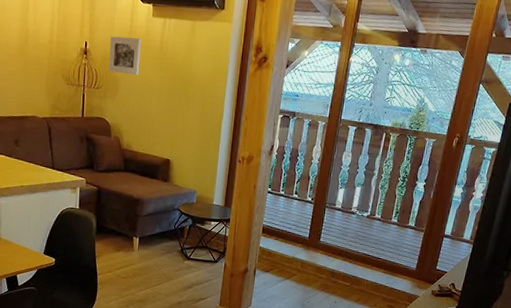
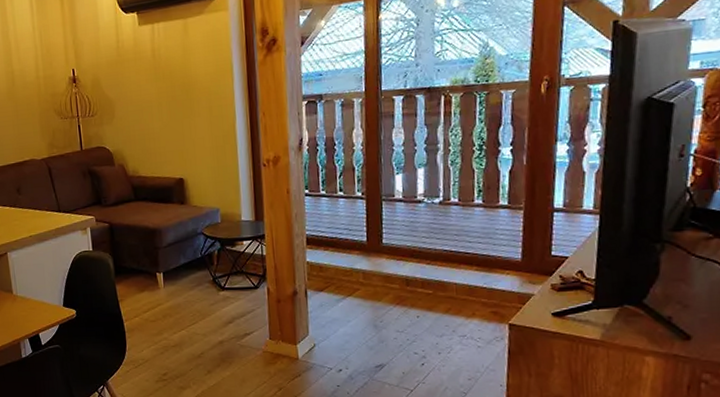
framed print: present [109,36,142,76] -> none [97,51,134,96]

